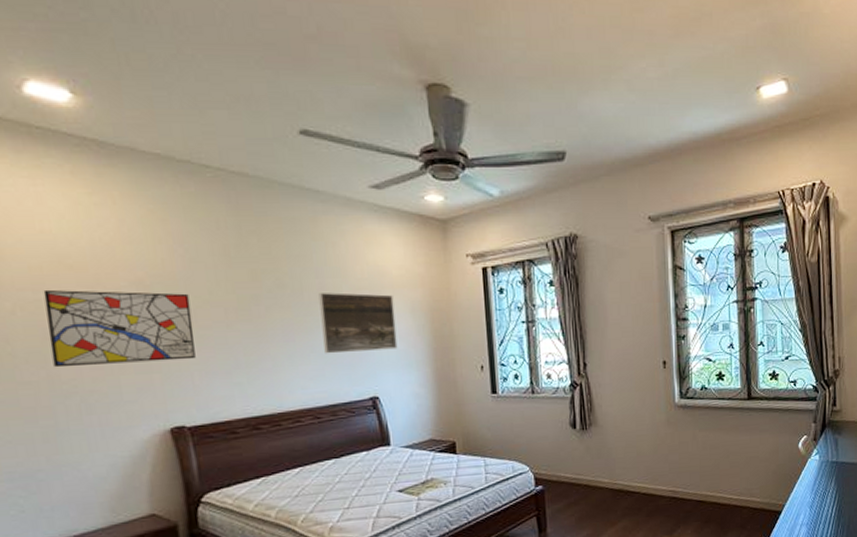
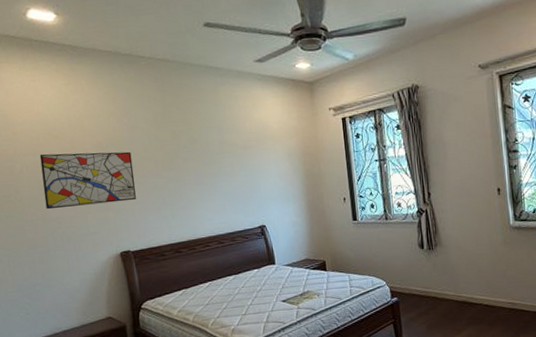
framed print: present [318,292,398,354] -> none [220,144,279,193]

